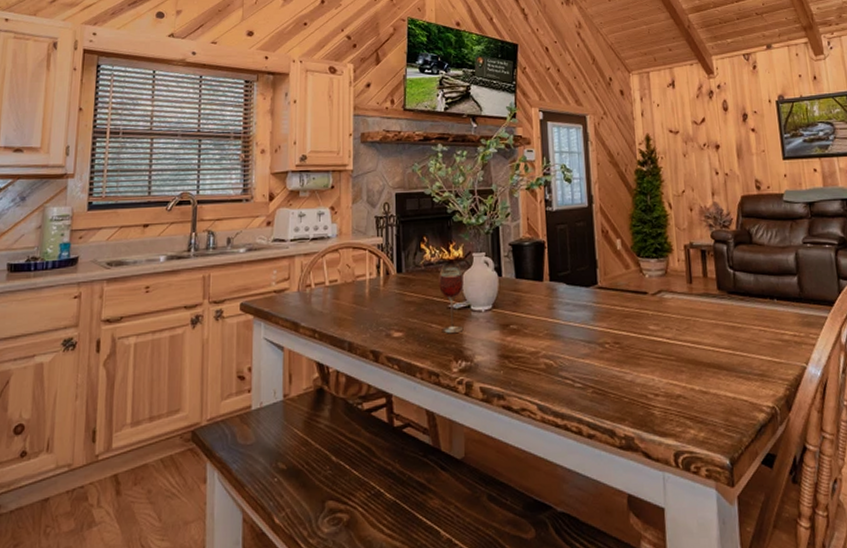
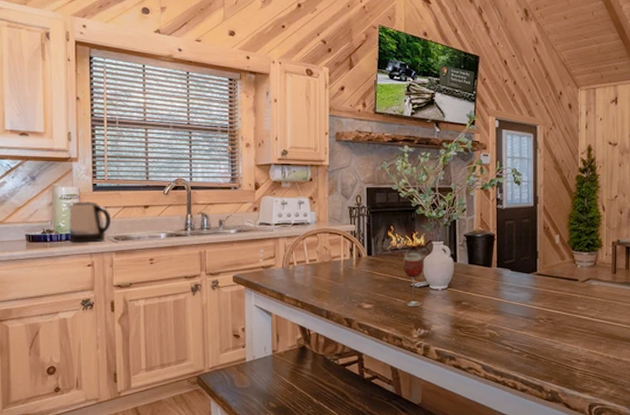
kettle: none [56,222,106,271] -> present [69,201,112,243]

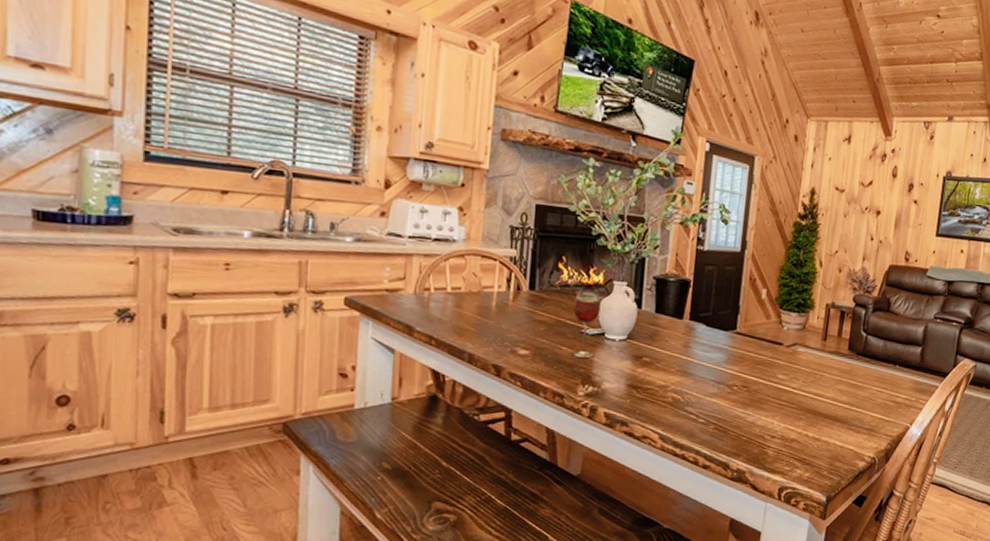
kettle: present [69,201,112,243] -> none [102,173,171,232]

